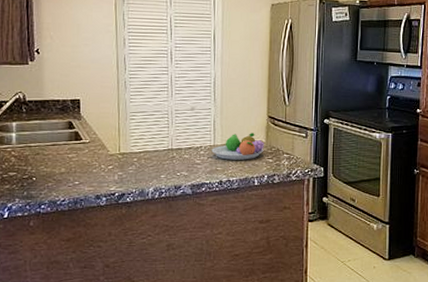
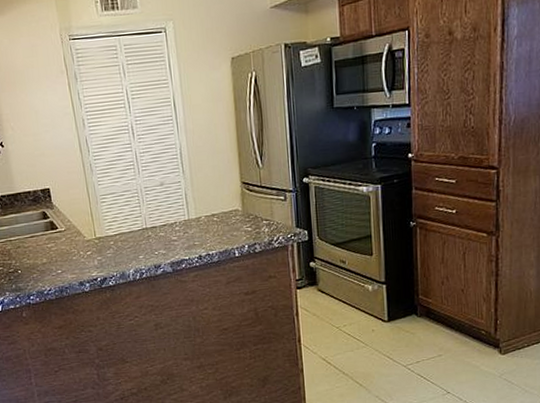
fruit bowl: present [211,133,264,160] -> none [186,202,241,233]

